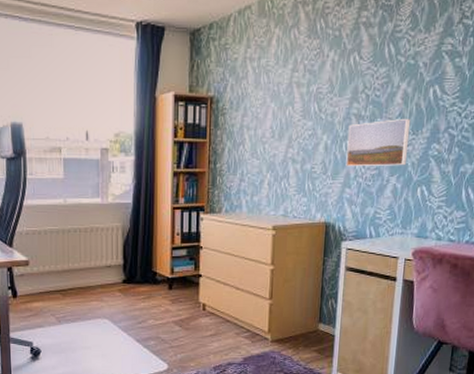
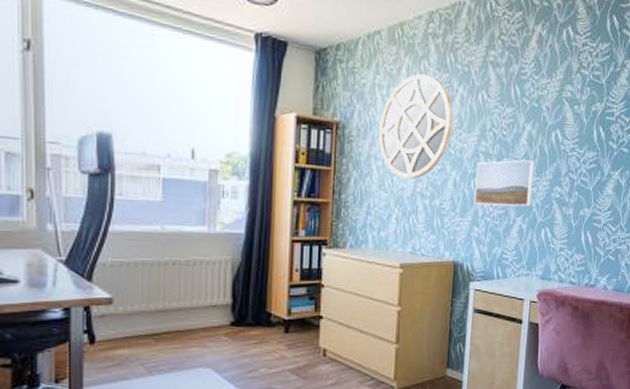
home mirror: none [250,43,325,145] -> present [378,74,454,179]

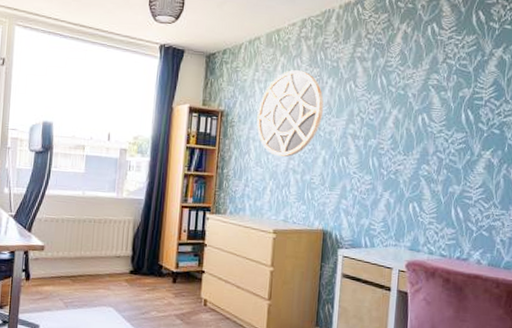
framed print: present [474,159,535,207] -> none [342,140,402,183]

